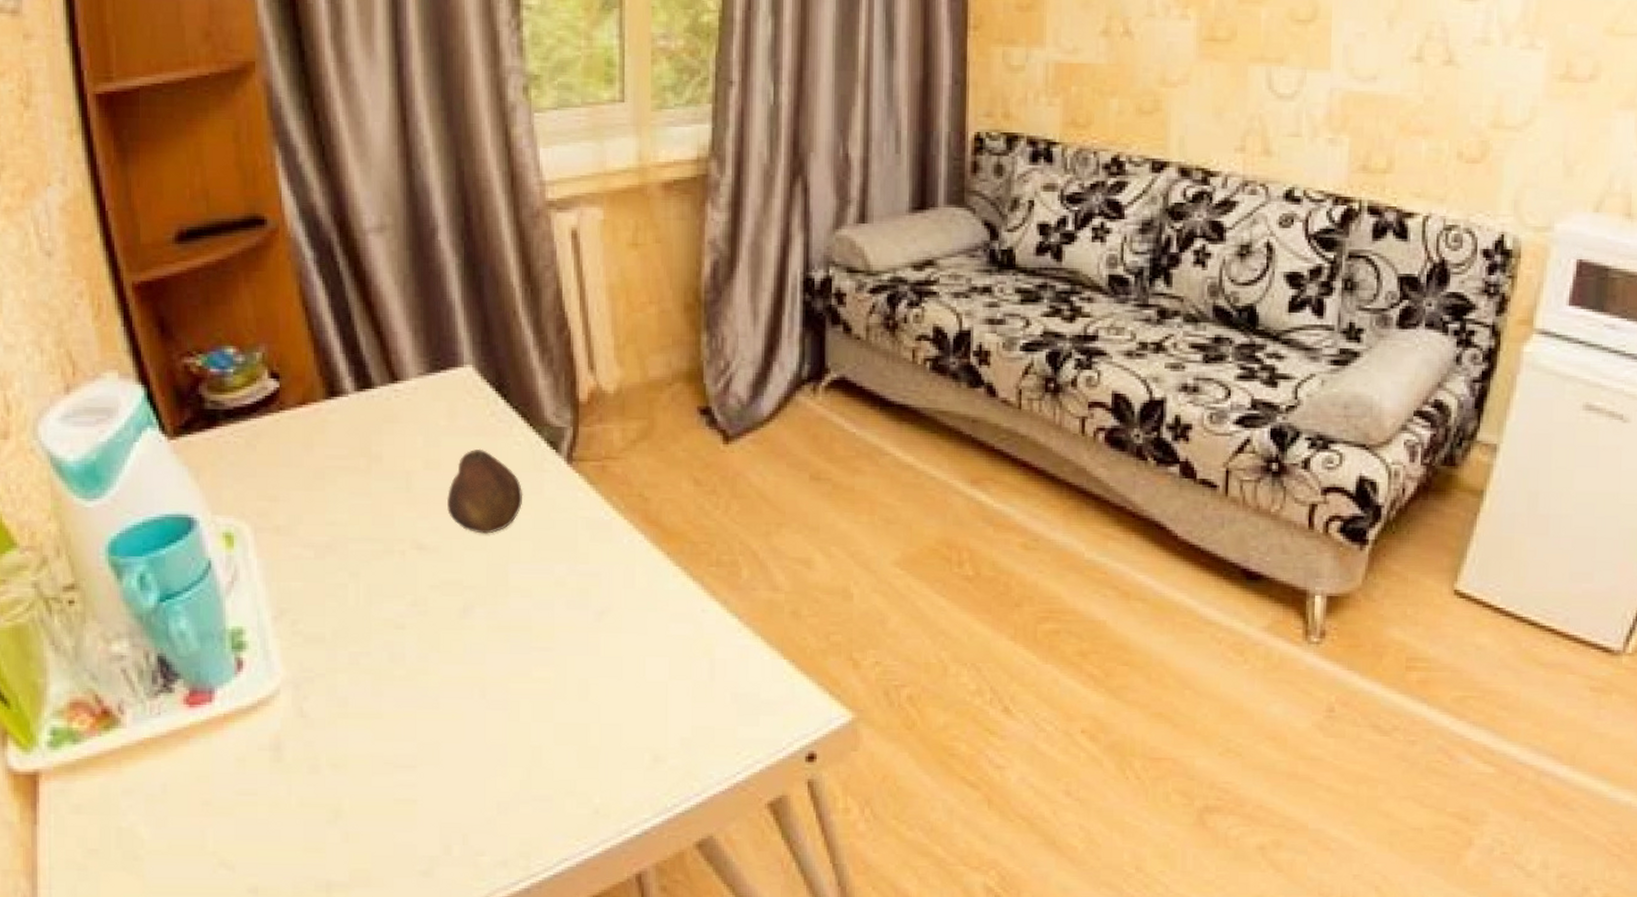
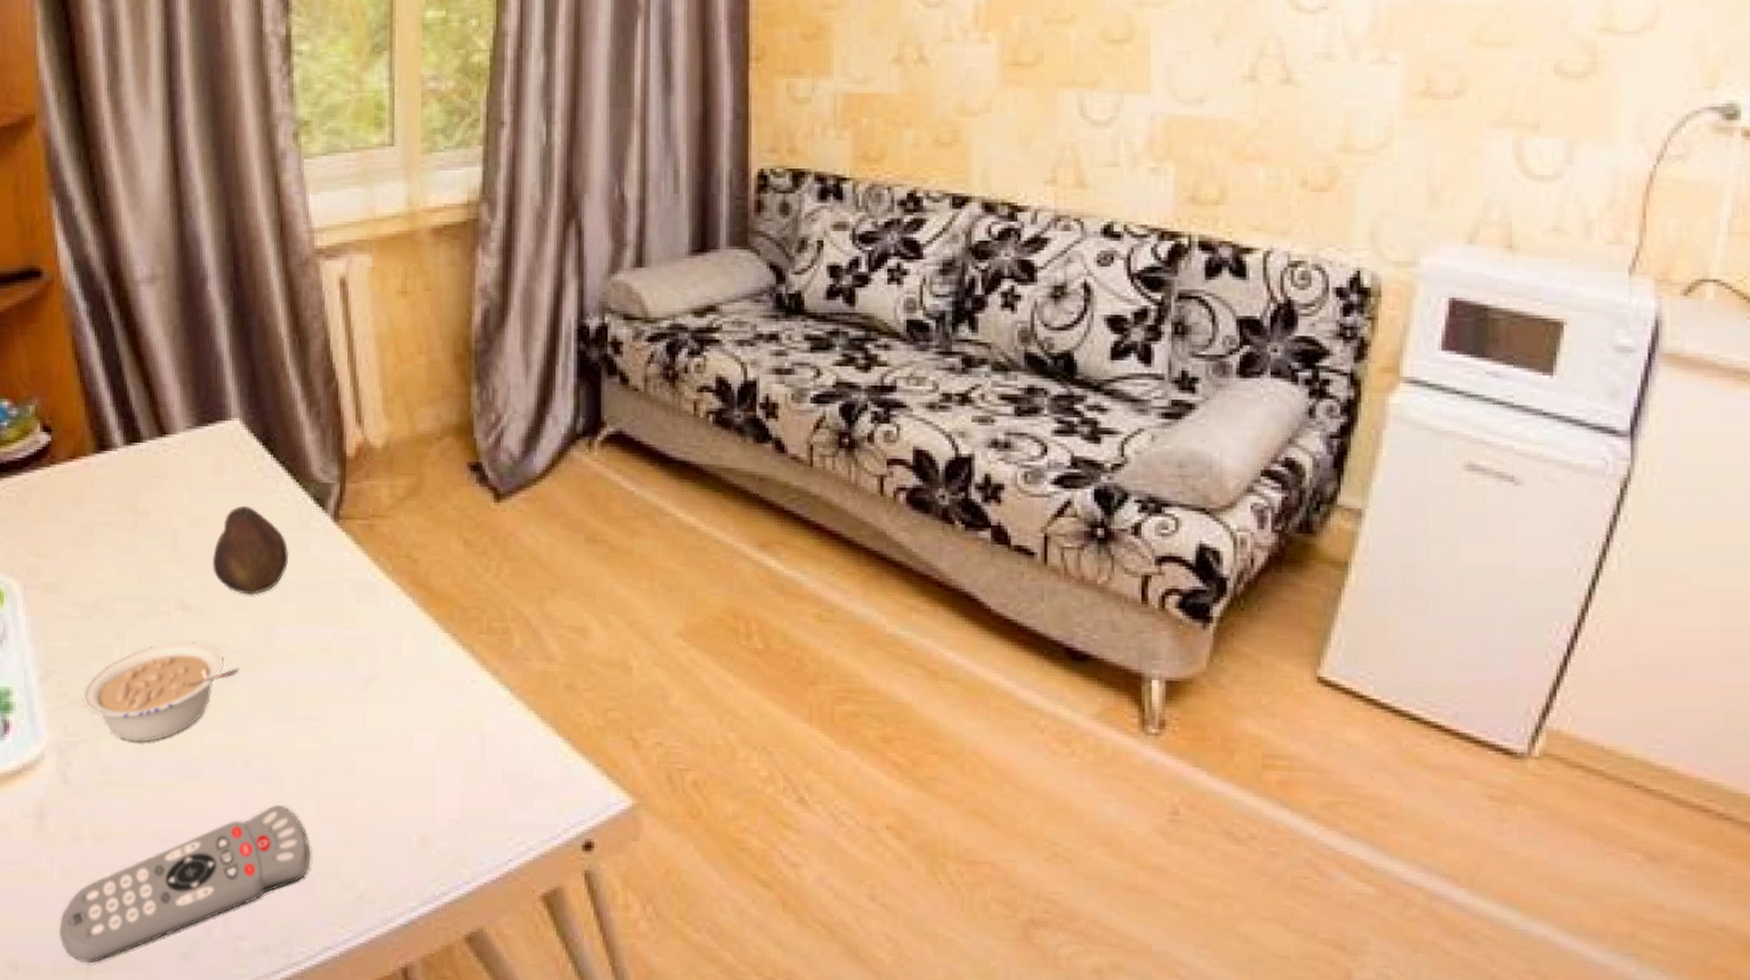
remote control: none [299,730,548,883] -> present [59,805,311,963]
legume: none [317,579,475,676] -> present [82,641,239,743]

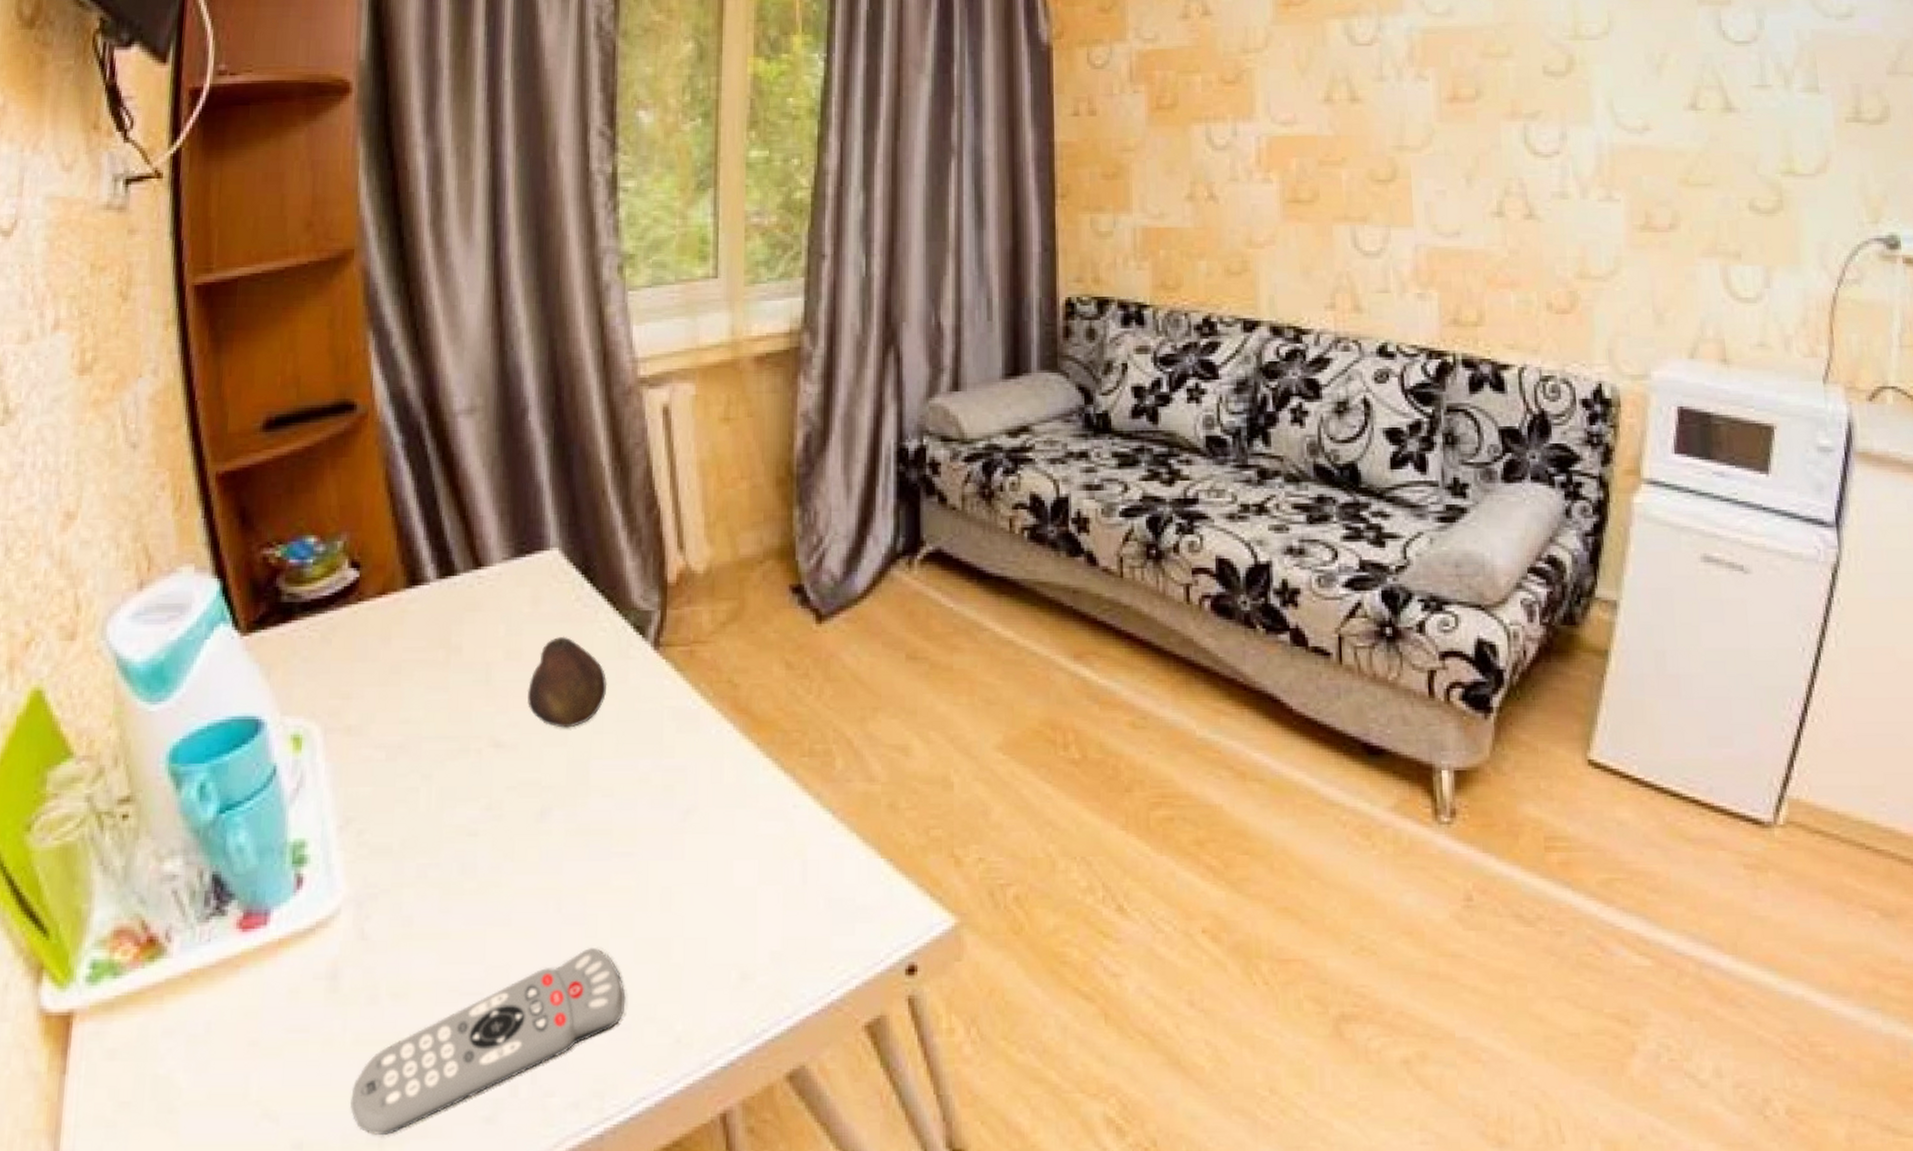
legume: present [82,641,239,743] -> none [384,779,553,890]

